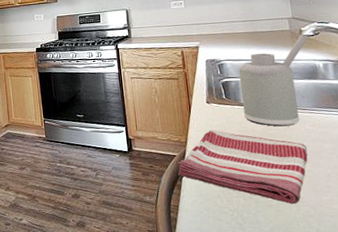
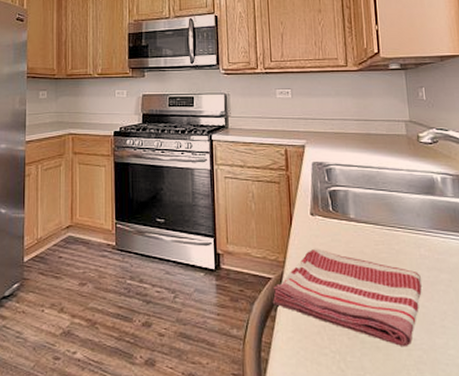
soap dispenser: present [238,34,309,127] -> none [348,140,427,249]

